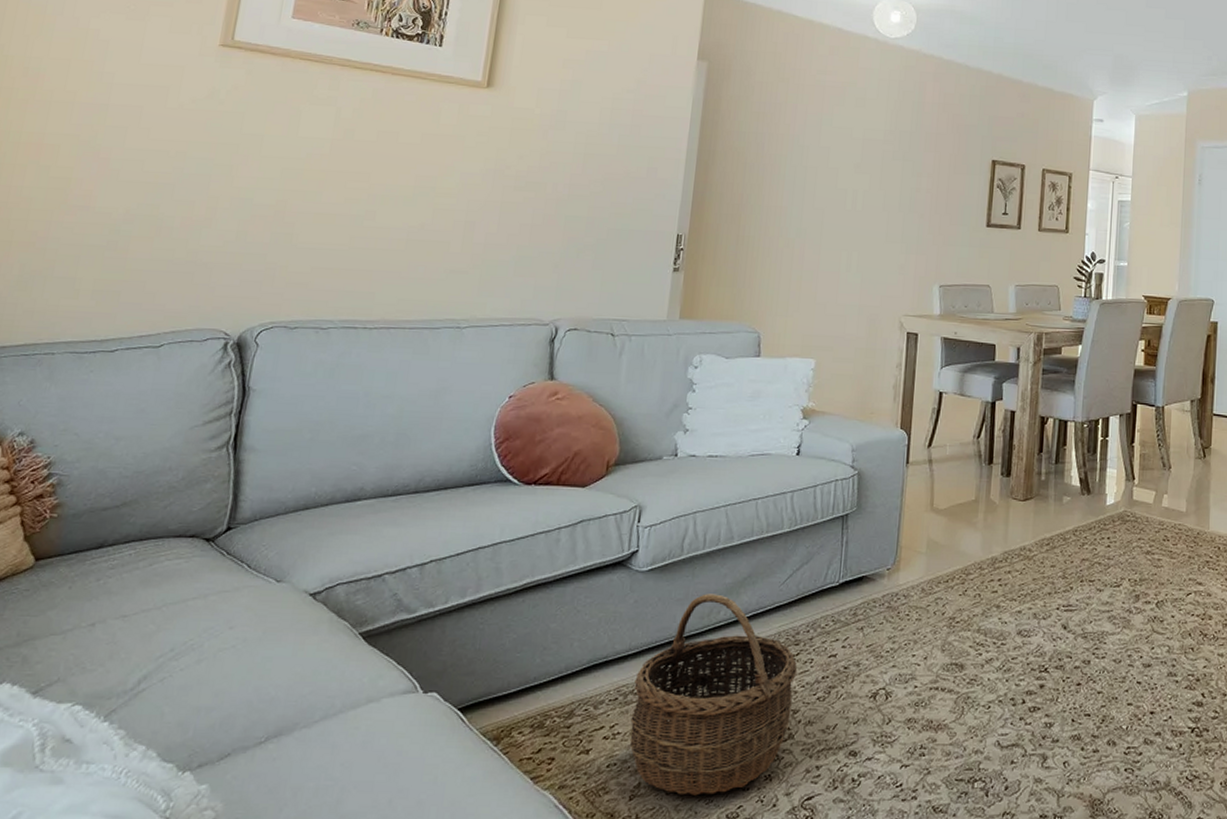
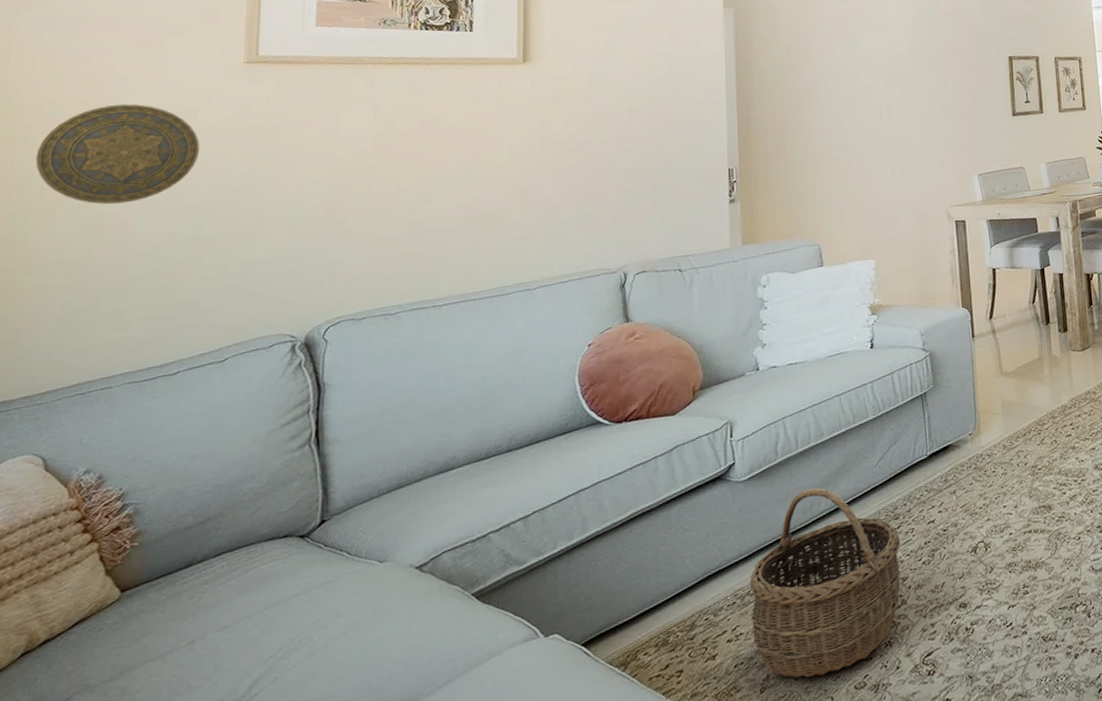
decorative plate: none [16,69,167,171] -> present [35,104,200,205]

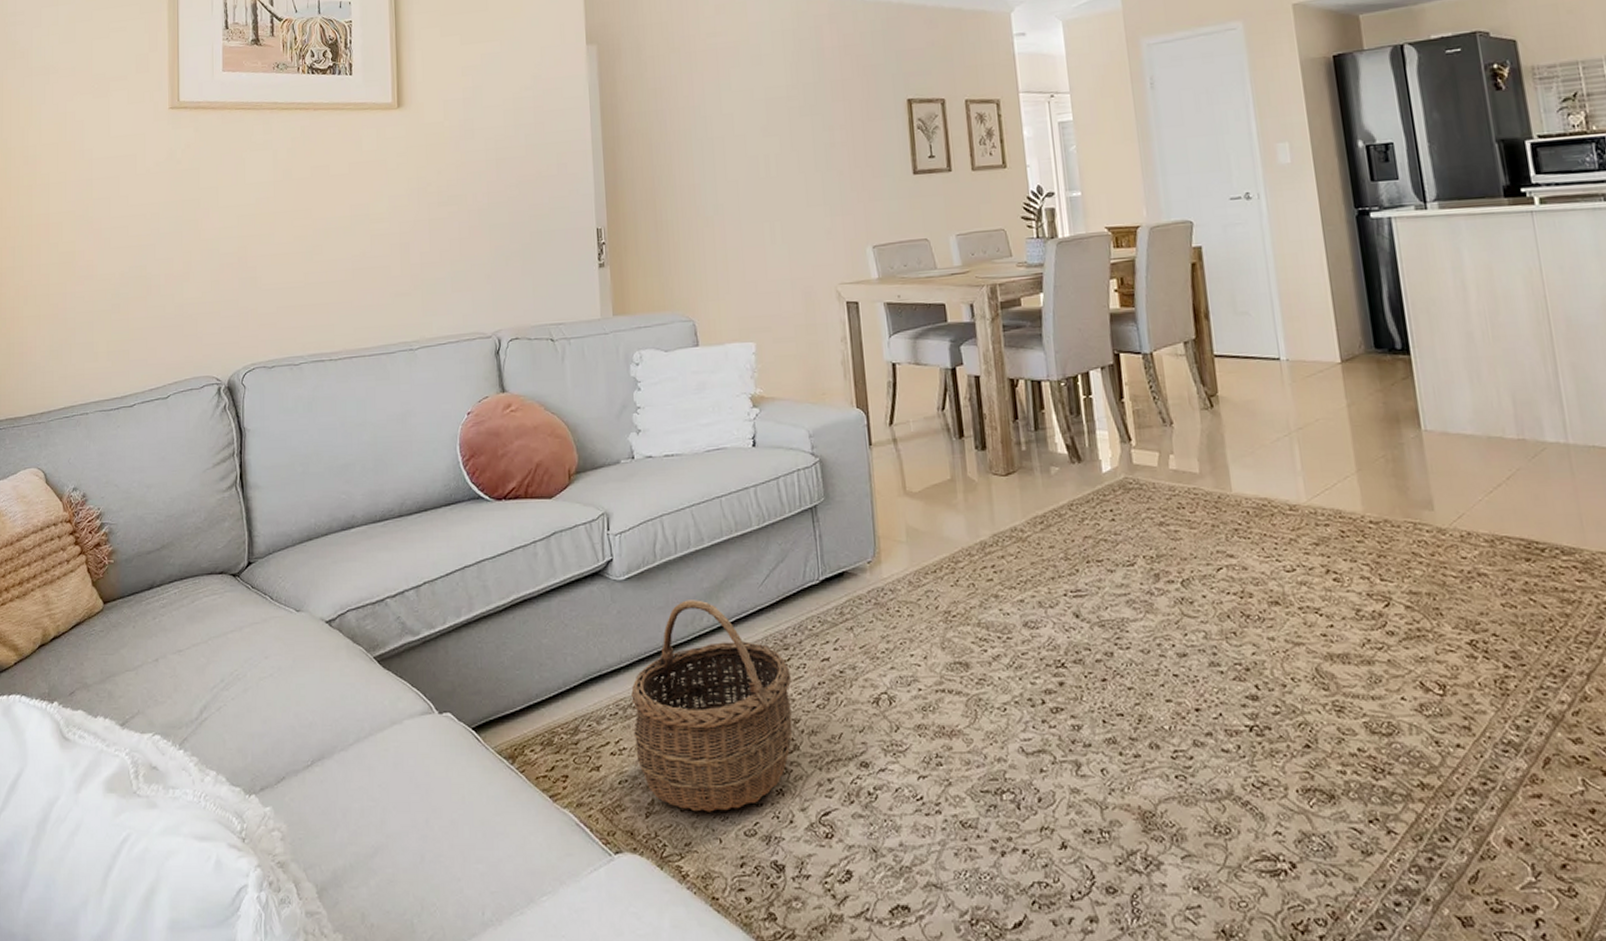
decorative plate: present [35,104,200,205] -> none [25,147,140,243]

